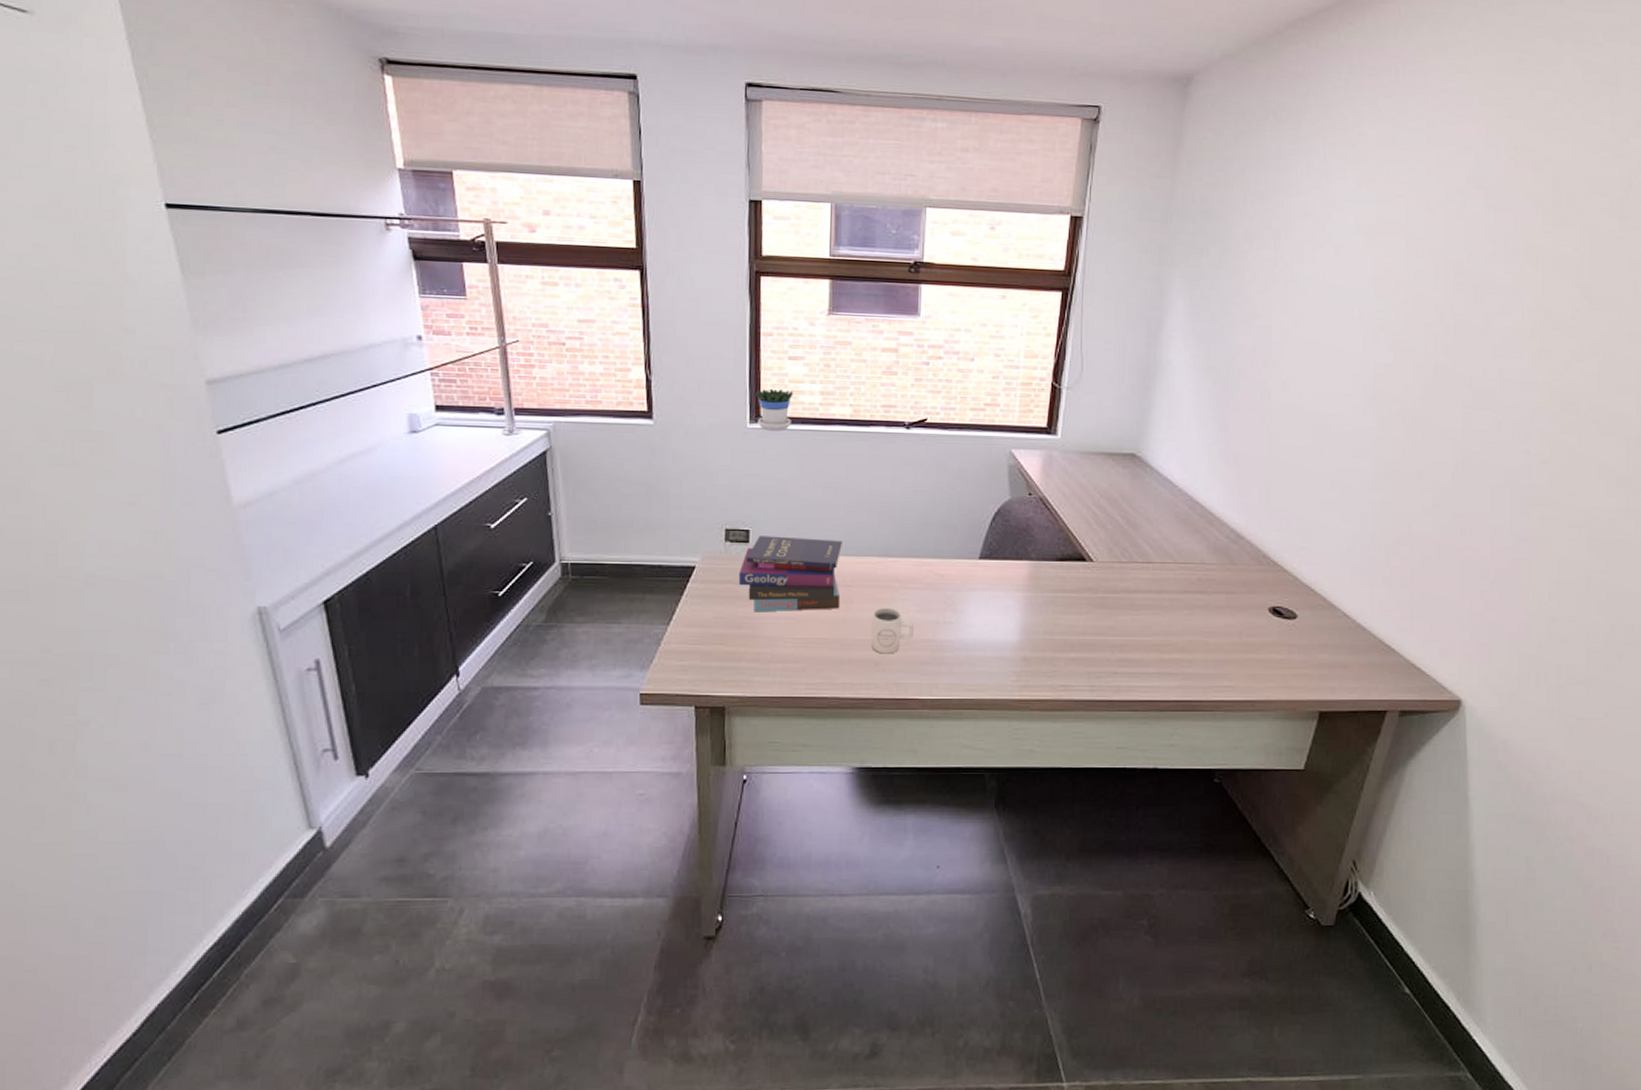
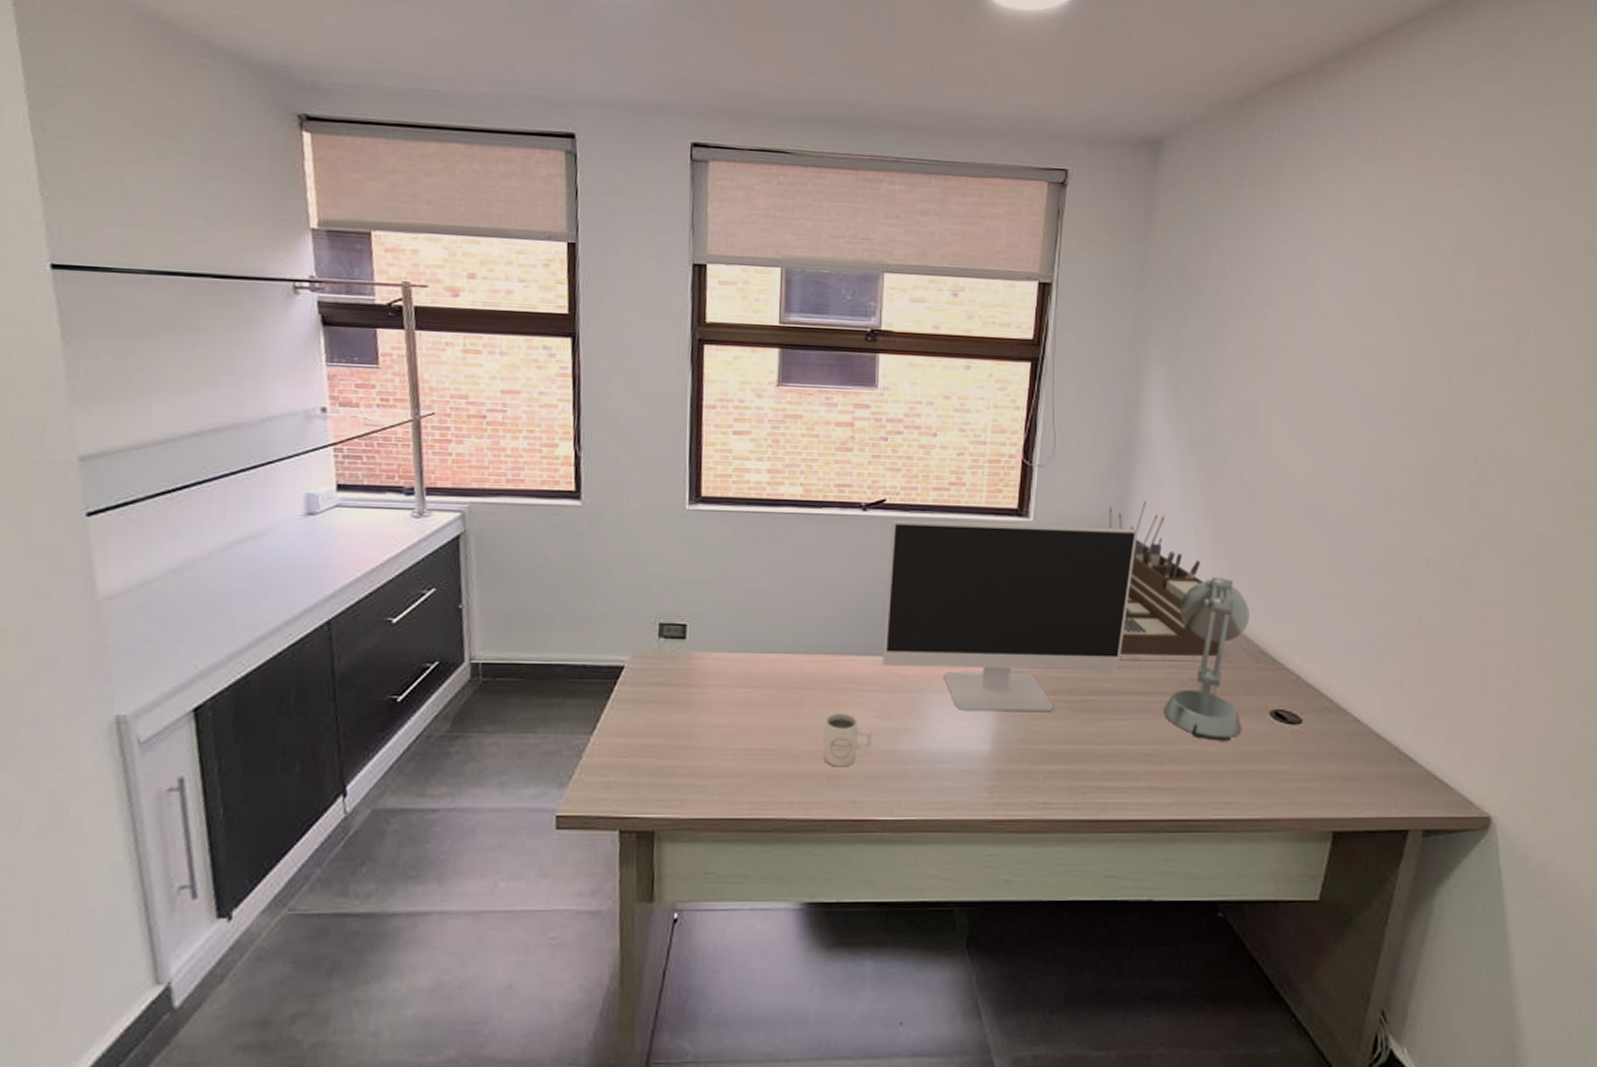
books: present [738,536,844,612] -> none [672,631,793,719]
flowerpot: present [756,388,794,431] -> none [696,465,738,513]
computer monitor: none [922,438,1156,608] -> present [881,520,1138,712]
desk organizer: none [1129,419,1227,559] -> present [1109,500,1220,656]
desk lamp: none [1173,488,1255,633] -> present [1163,576,1250,741]

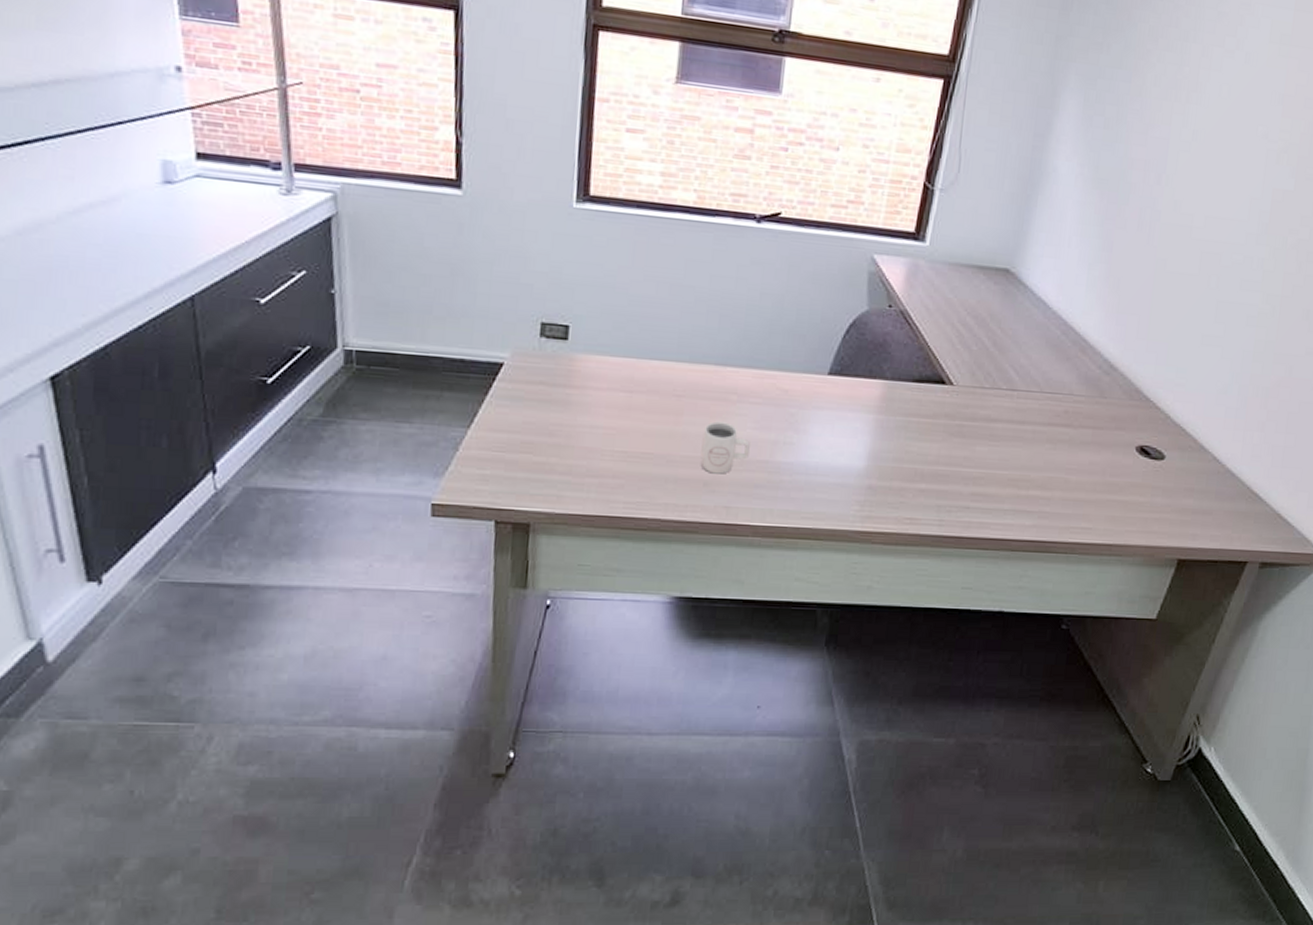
computer monitor: present [881,520,1138,712] -> none [764,235,1032,434]
desk organizer: present [1109,500,1220,656] -> none [1001,233,1098,391]
desk lamp: present [1163,576,1250,741] -> none [1035,314,1131,472]

